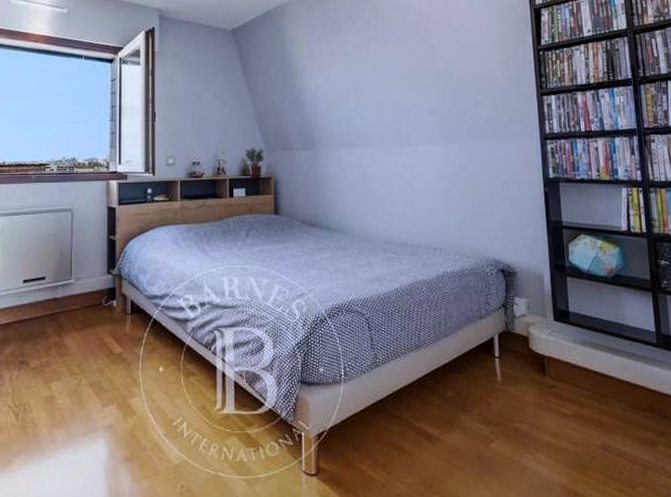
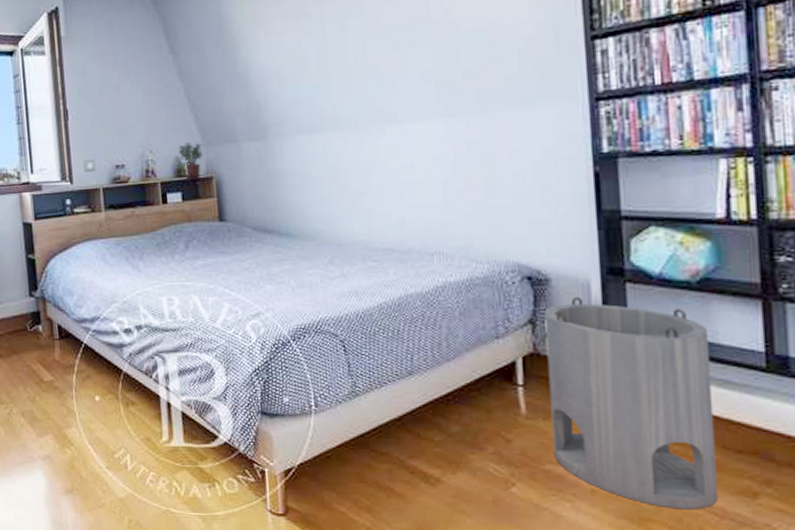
cylinder: none [513,287,631,458] -> present [544,297,718,510]

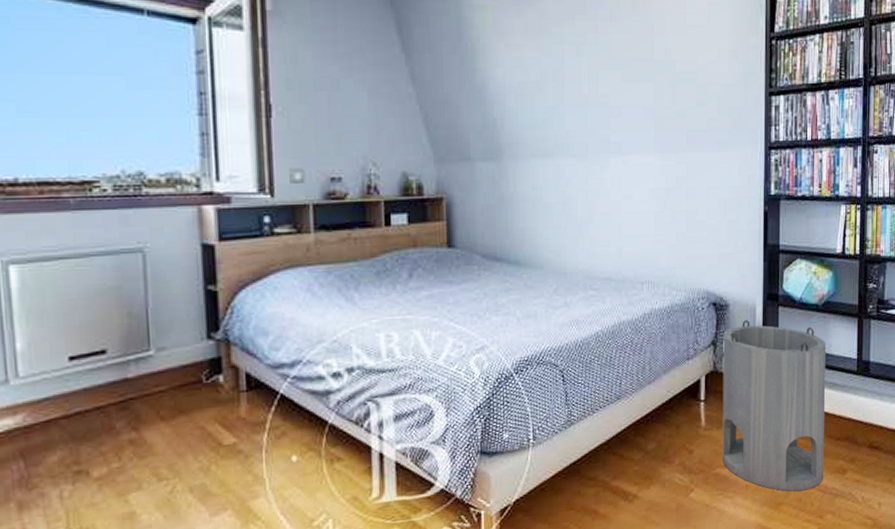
potted plant: present [179,141,204,181] -> none [407,156,435,201]

